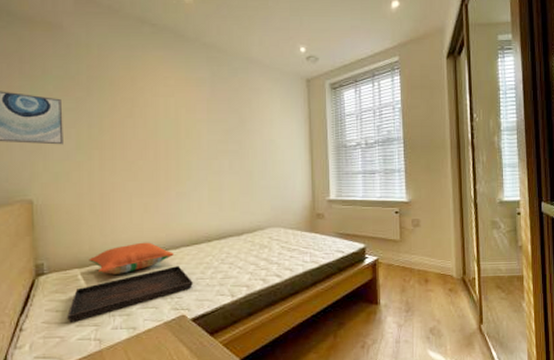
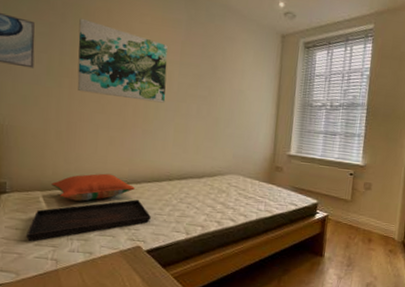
wall art: none [105,89,197,163] -> present [77,18,168,103]

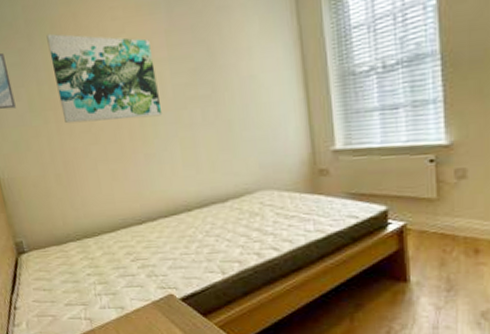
serving tray: present [26,199,151,241] -> none [54,240,177,301]
pillow: present [51,173,135,202] -> none [65,214,152,251]

